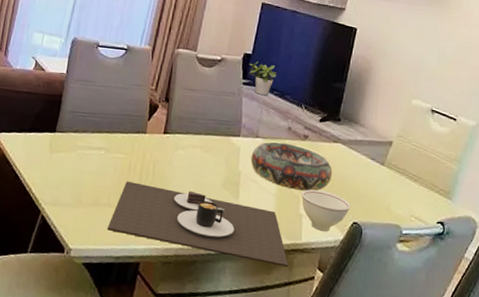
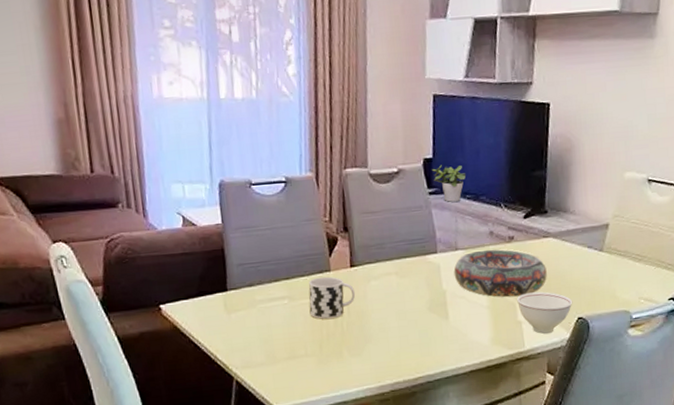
place setting: present [107,181,288,267] -> none [311,321,515,381]
cup: none [120,136,163,177] -> present [308,276,356,320]

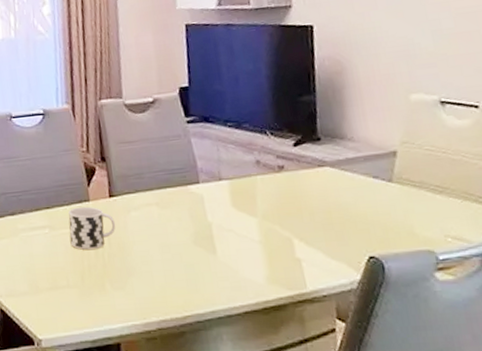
potted plant: present [432,165,466,202] -> none [189,93,226,131]
decorative bowl: present [453,249,547,298] -> none [218,179,327,232]
bowl: present [517,291,573,334] -> none [293,226,361,274]

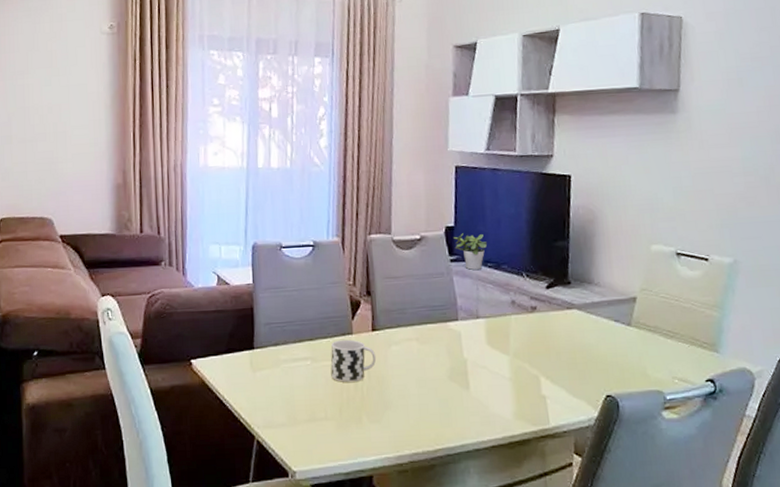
potted plant: none [189,93,226,131] -> present [454,233,488,270]

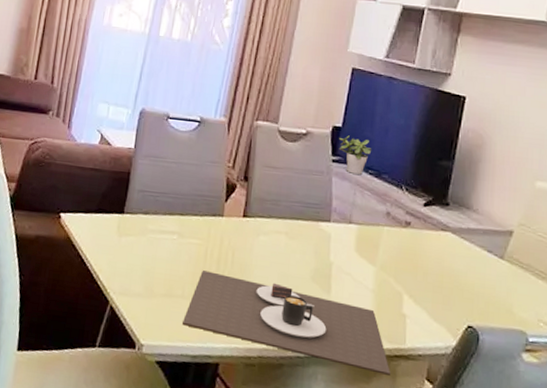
cup: present [330,339,377,383] -> none [195,220,243,266]
place setting: none [330,389,539,457] -> present [182,270,390,375]

